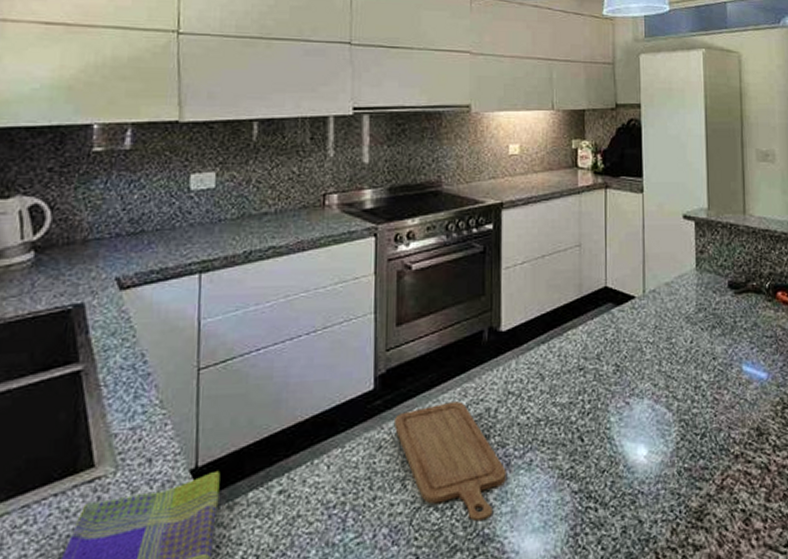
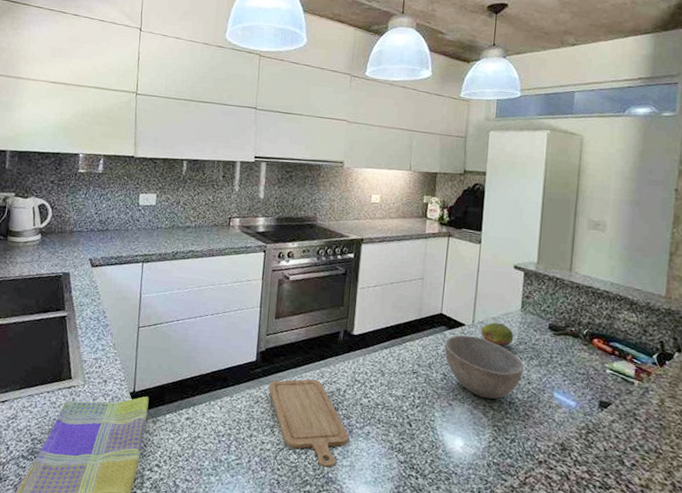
bowl: none [613,309,706,388] -> present [444,335,524,400]
fruit: none [654,289,692,319] -> present [481,322,514,347]

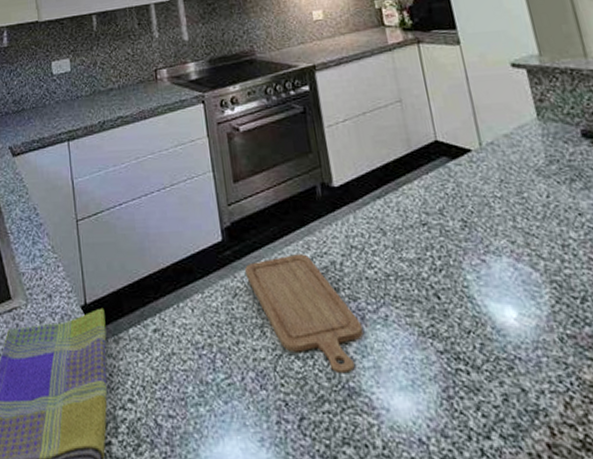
bowl: present [444,335,524,400] -> none [451,163,568,245]
fruit: present [481,322,514,347] -> none [493,140,541,172]

